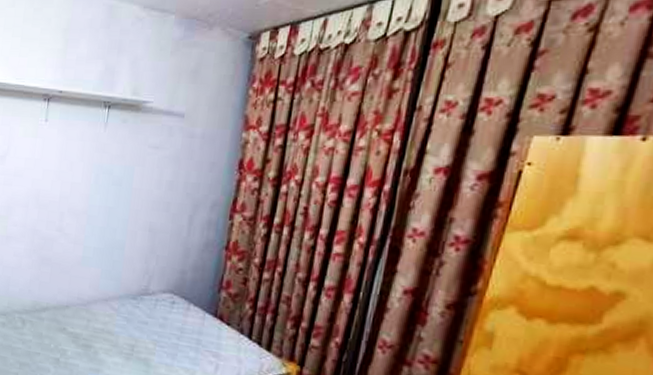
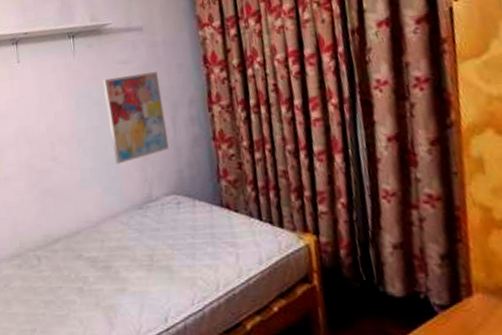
wall art: none [121,161,188,251] -> present [103,71,169,165]

